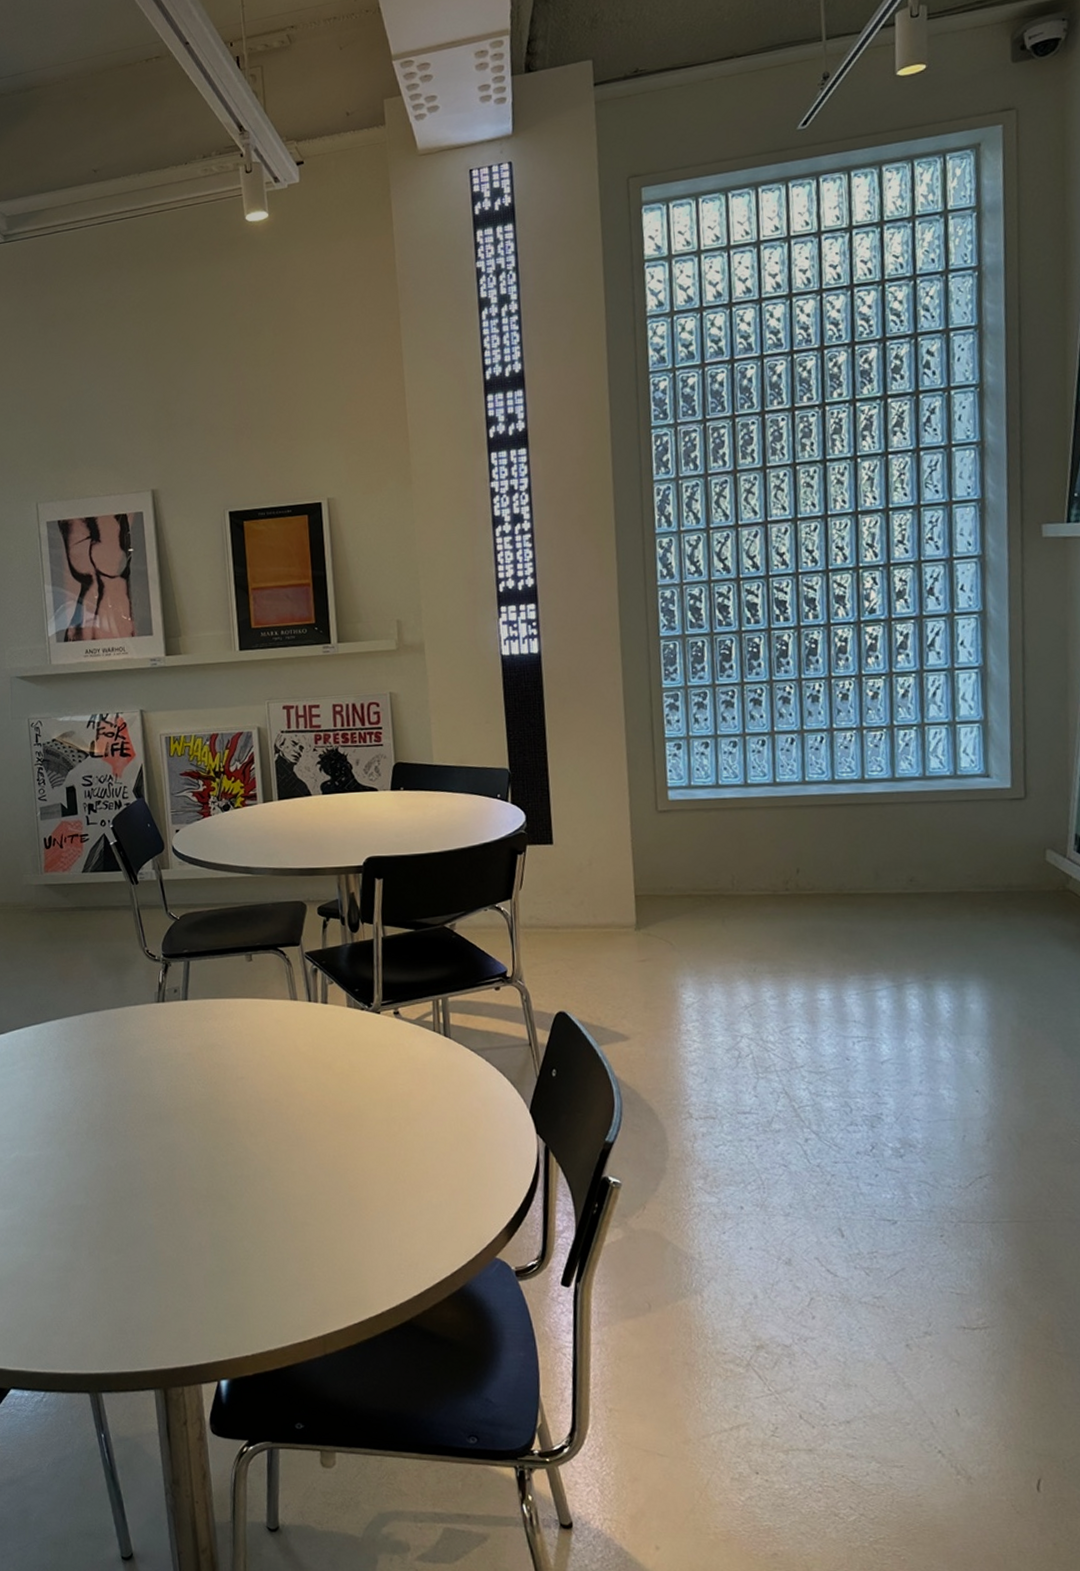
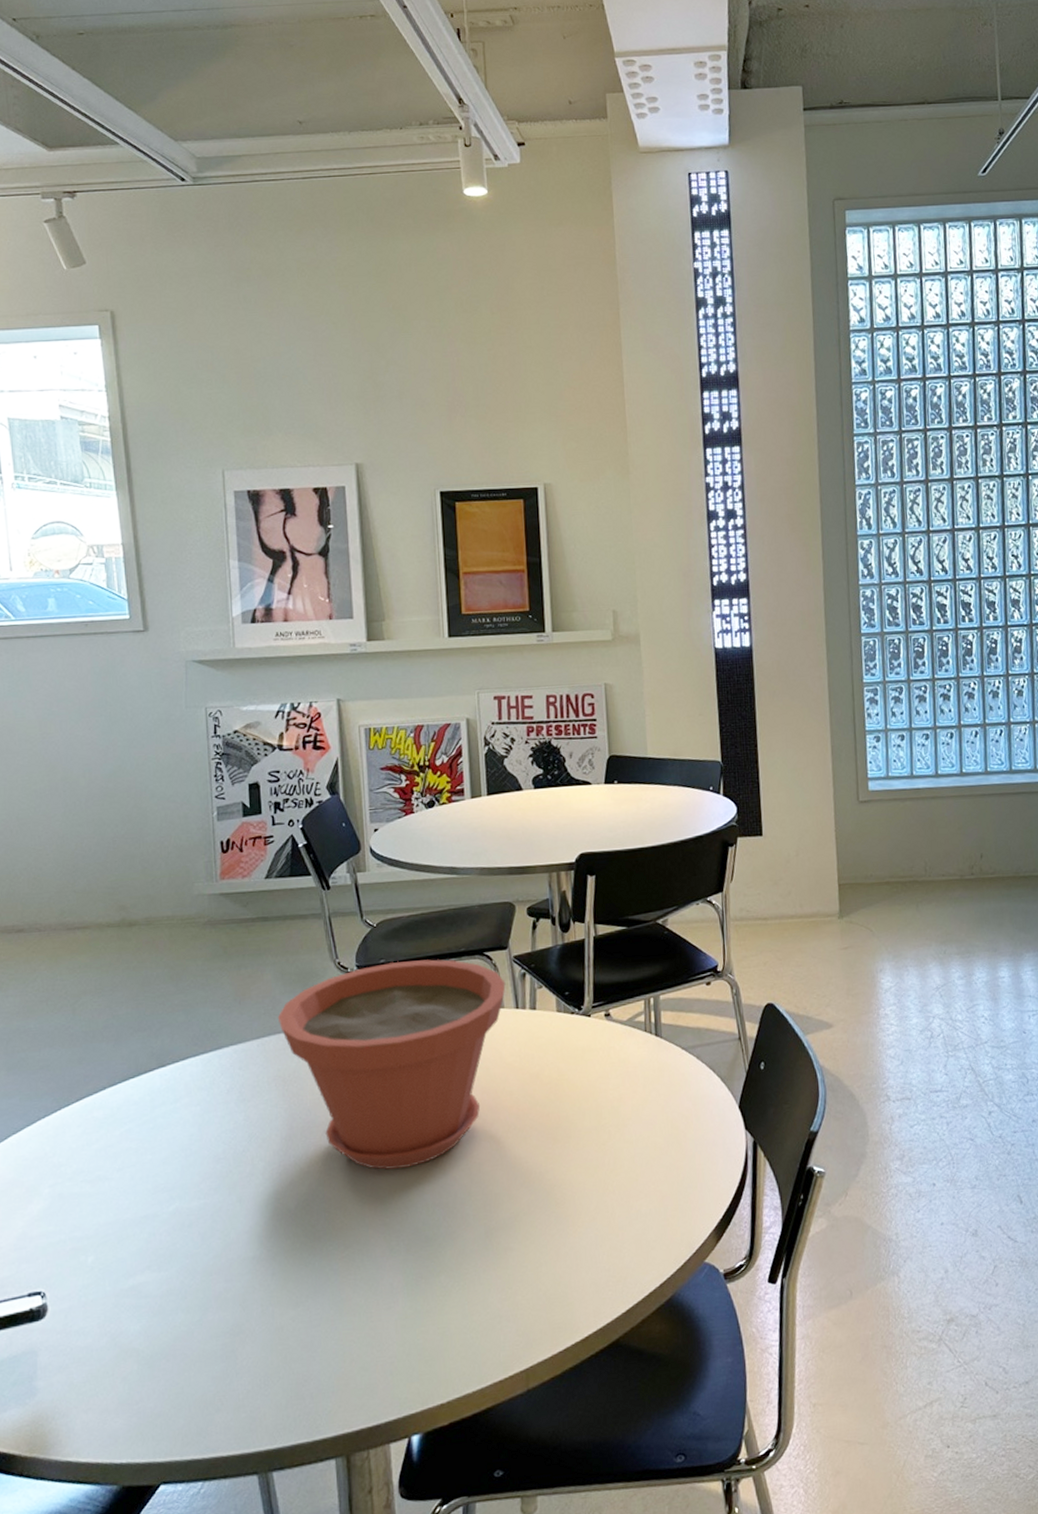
plant pot: none [95,952,299,1140] -> present [277,959,506,1170]

